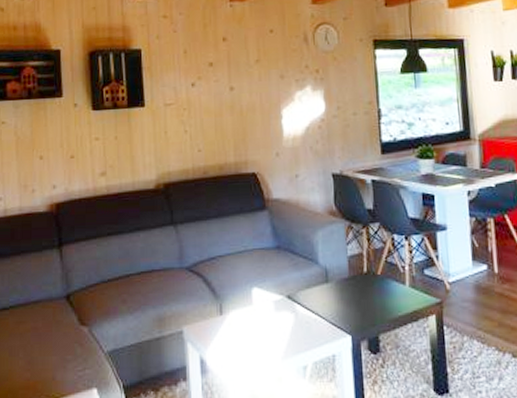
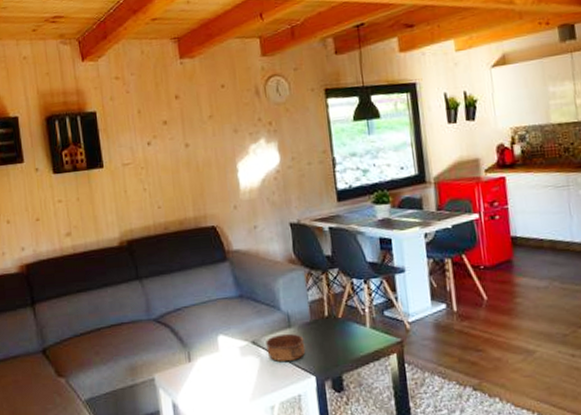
bowl: none [302,288,342,318] -> present [266,333,306,361]

